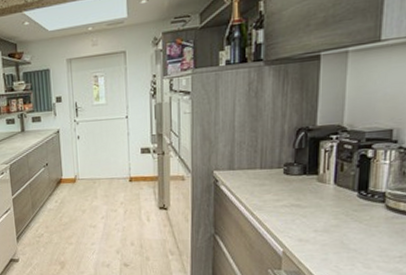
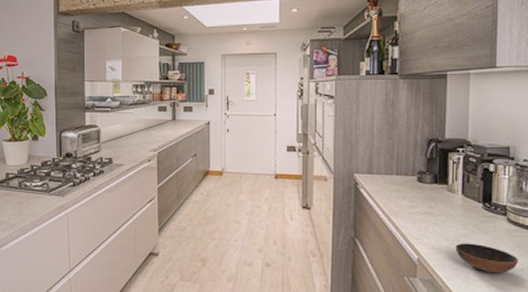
bowl: none [325,233,397,262] -> present [455,243,519,274]

